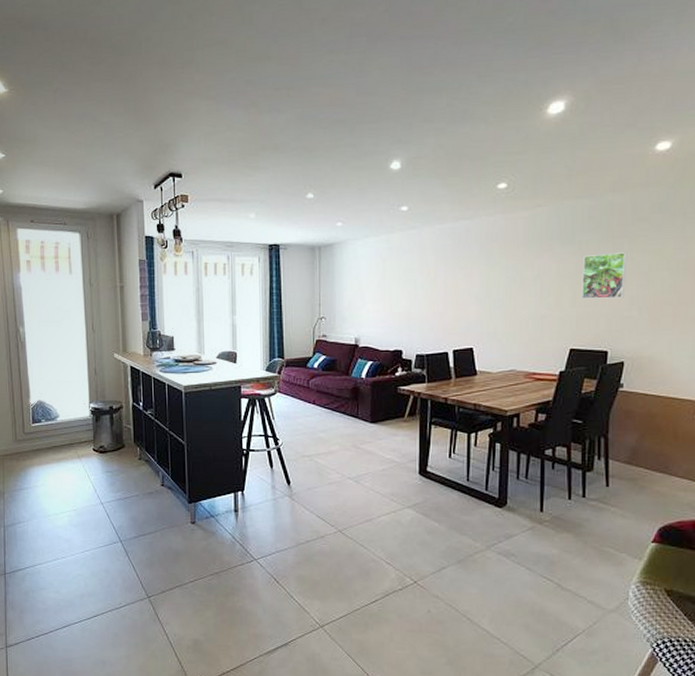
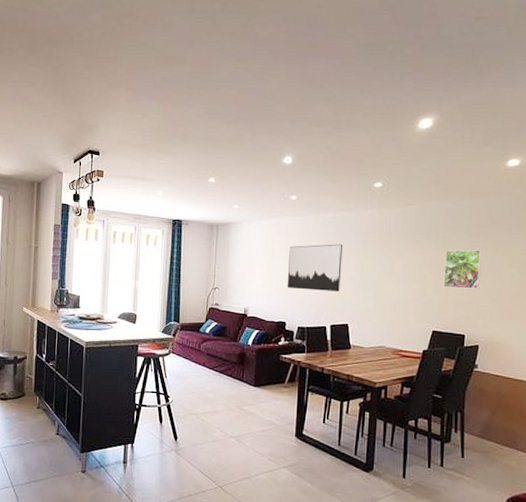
wall art: none [401,258,463,313] -> present [287,244,343,292]

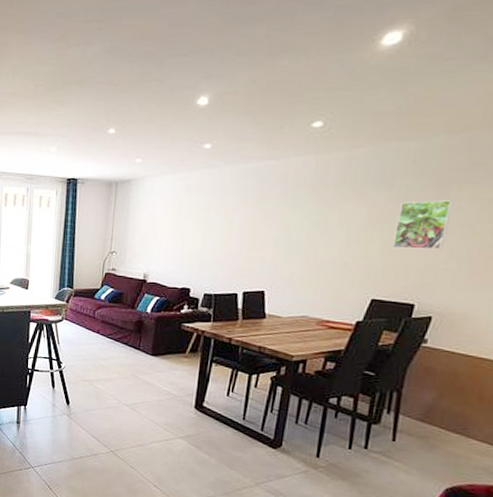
wall art: present [287,244,343,292] -> none [193,199,265,254]

